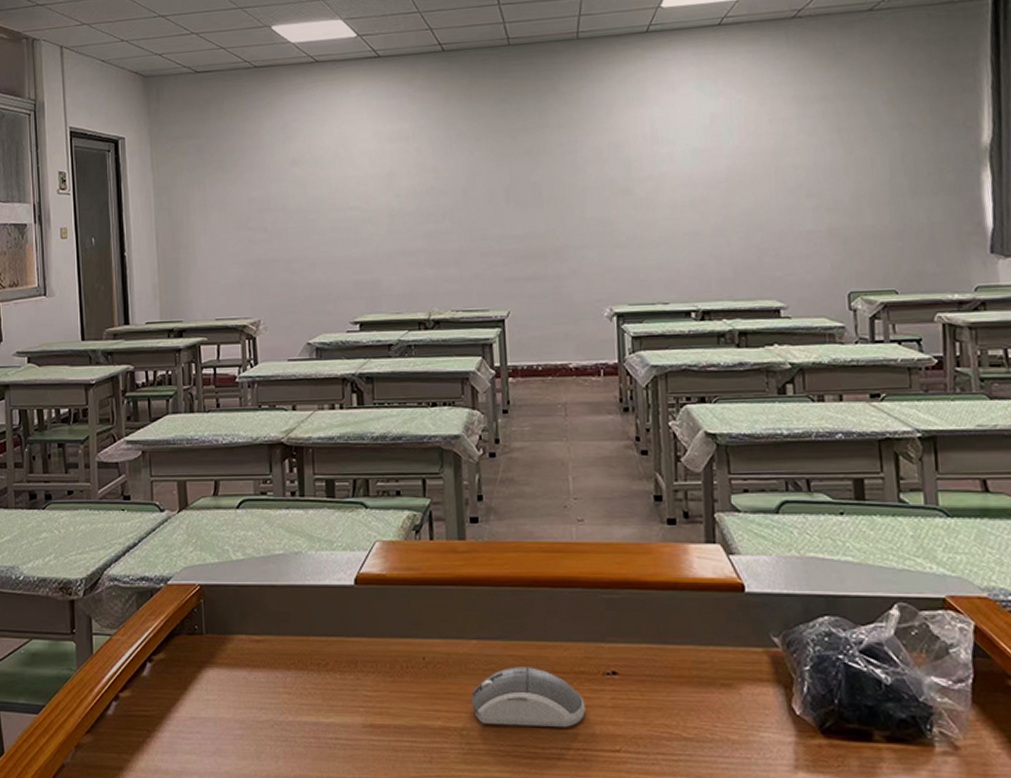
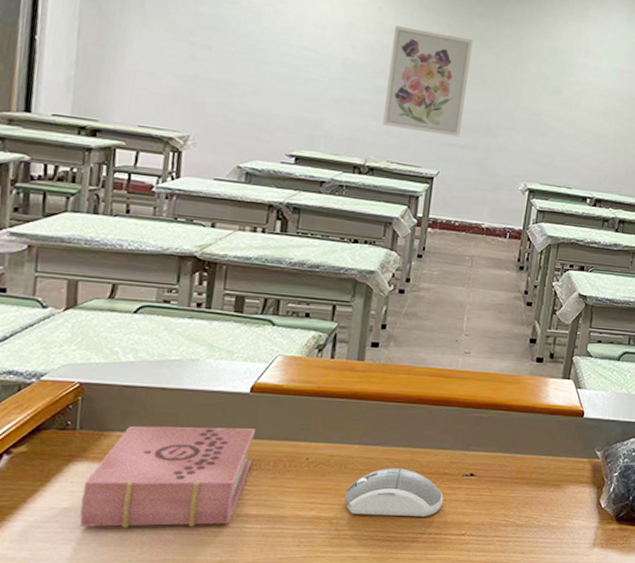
book: none [217,626,369,740] -> present [80,426,255,528]
wall art: none [435,158,525,272] -> present [383,25,473,137]

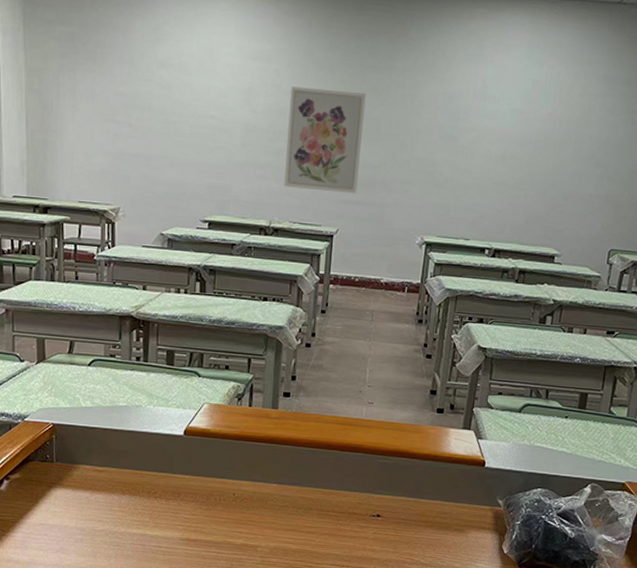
book: present [80,426,255,528] -> none [62,461,190,546]
computer mouse: present [345,468,443,516] -> none [267,505,353,550]

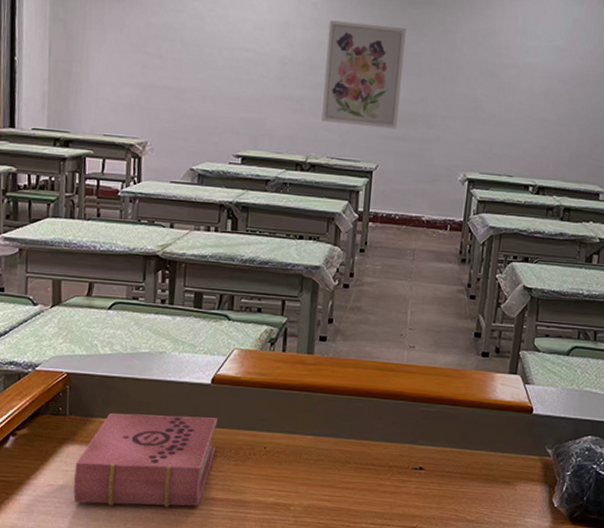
book: none [62,461,190,546] -> present [73,413,217,507]

